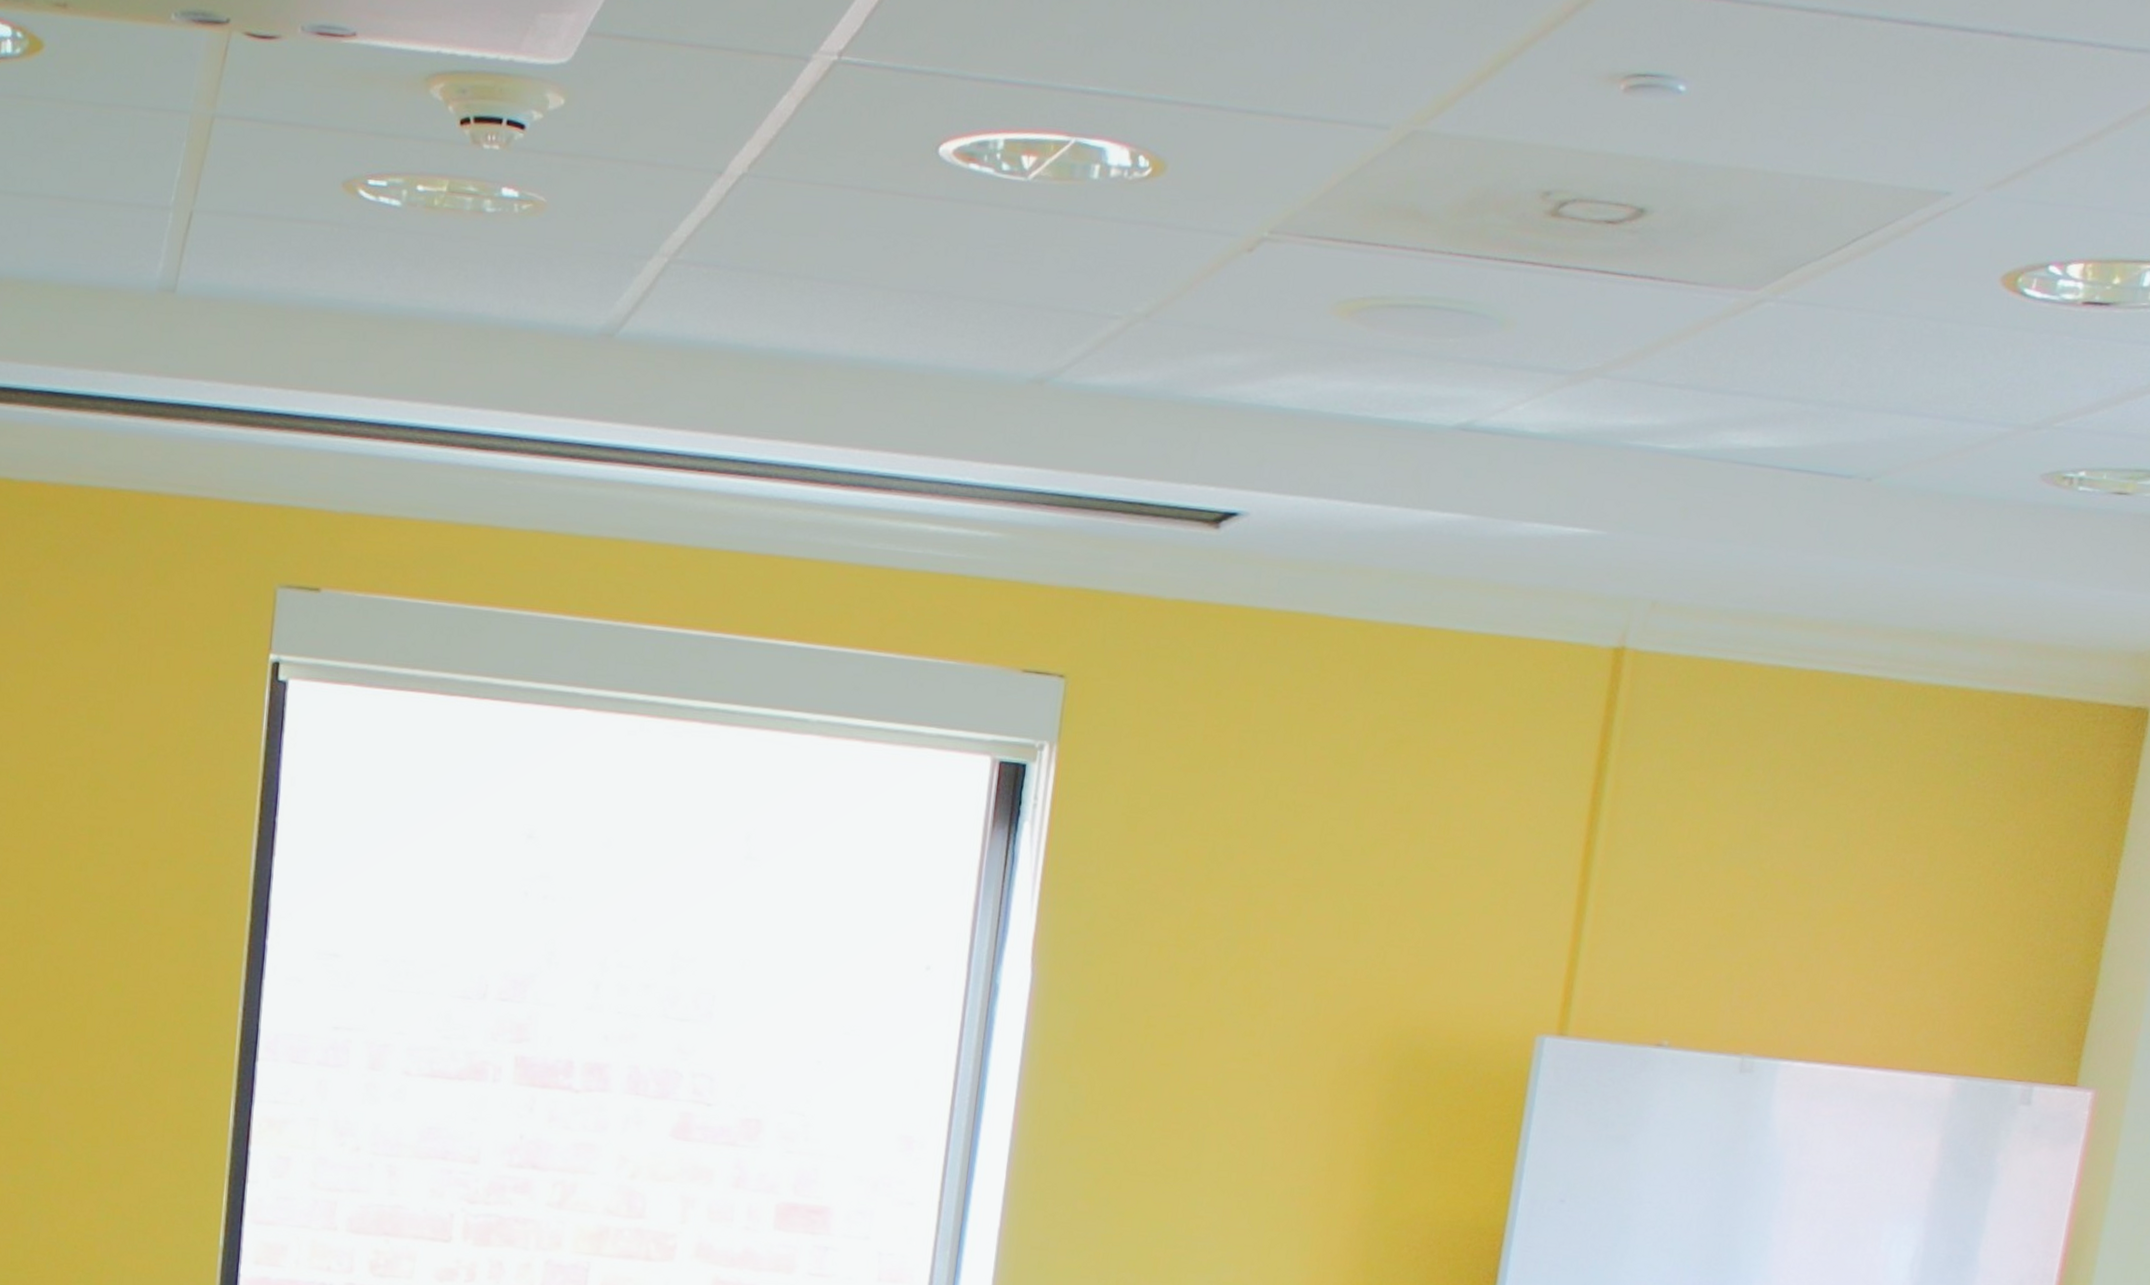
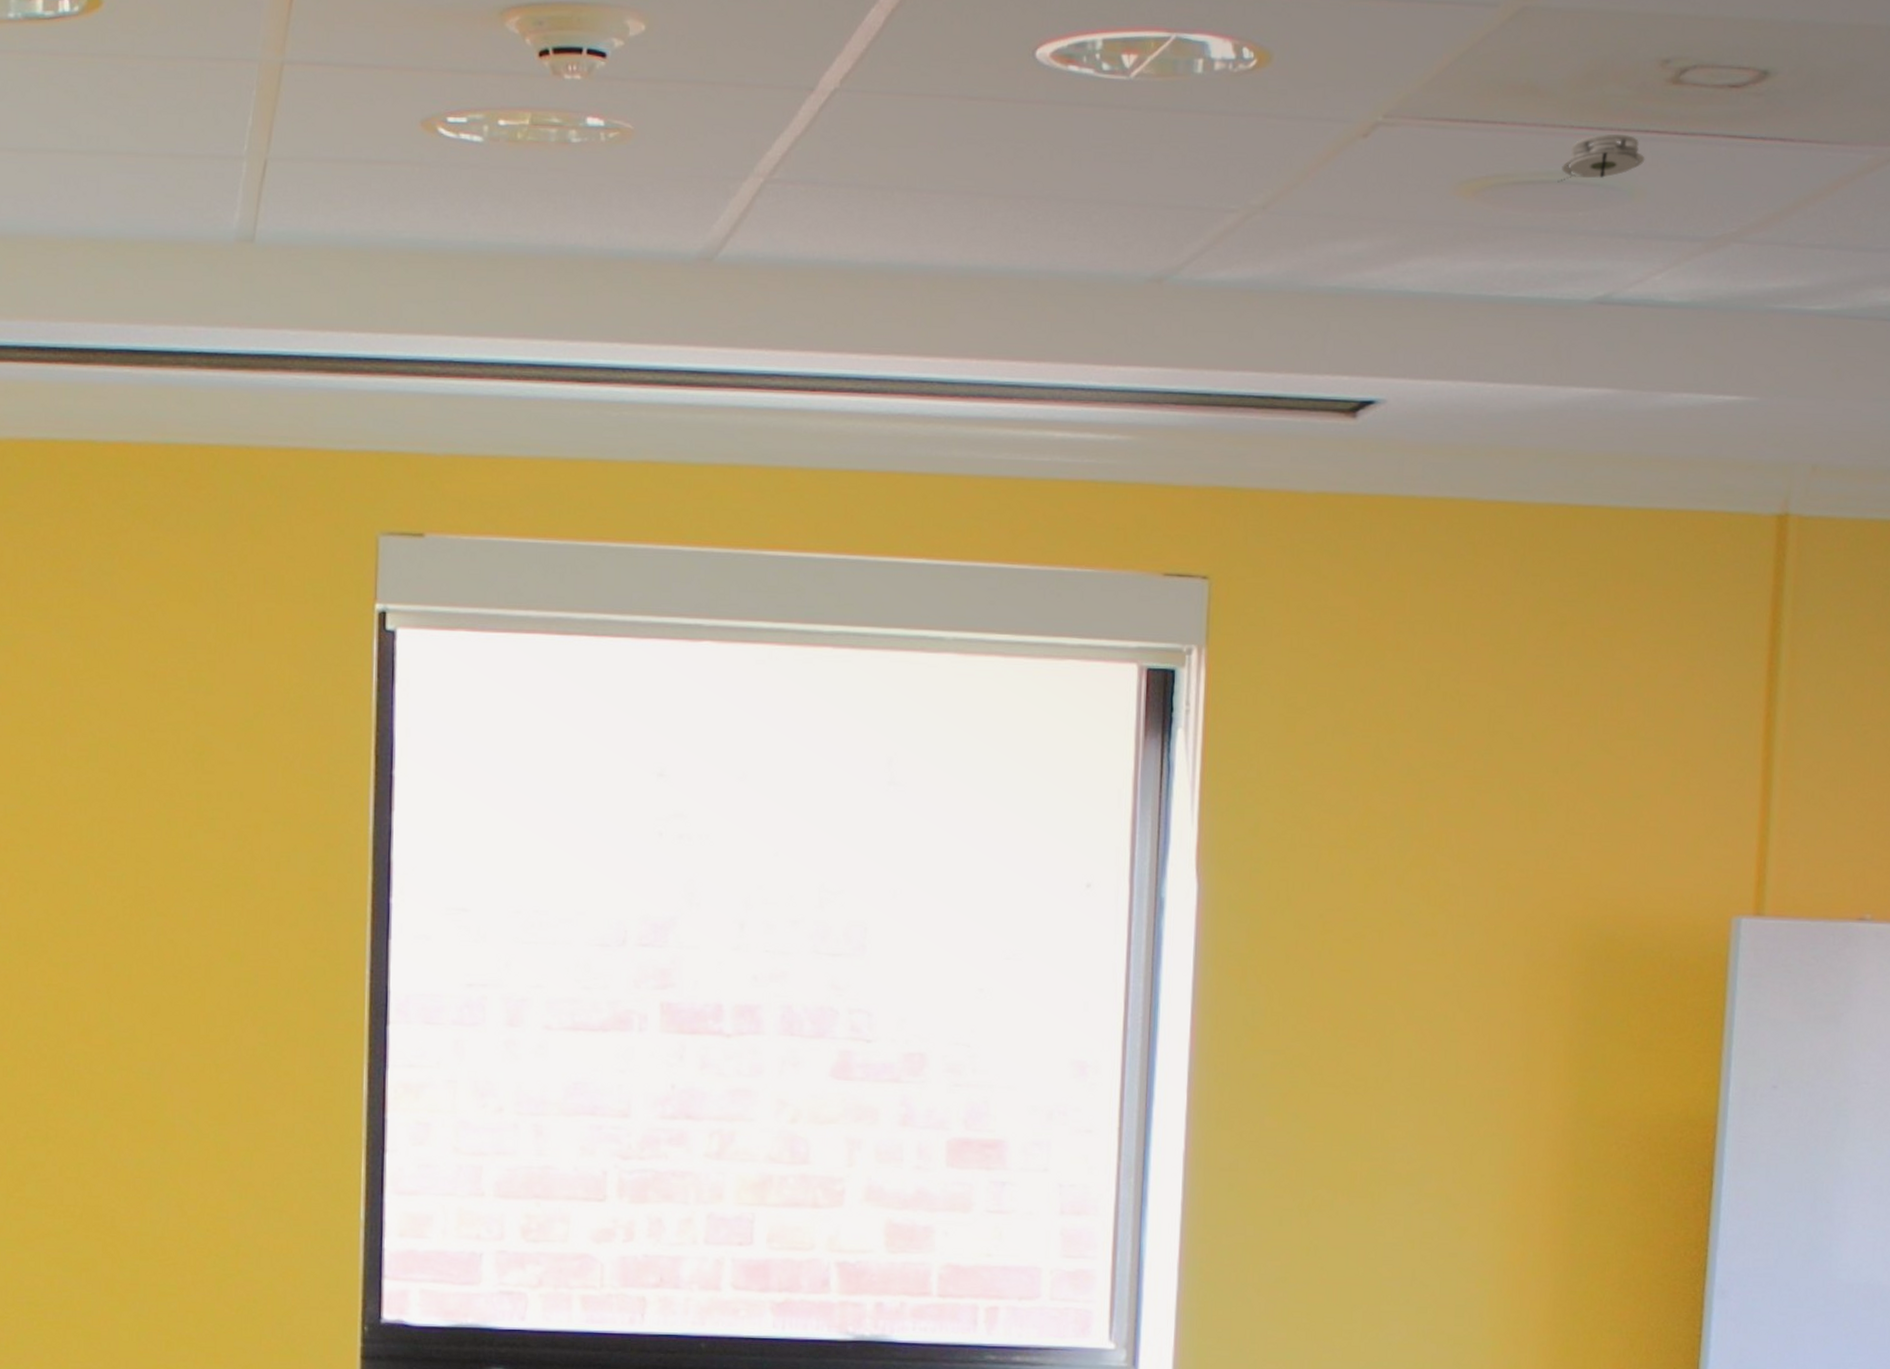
smoke detector: none [1432,261,1518,308] -> present [1557,133,1645,183]

